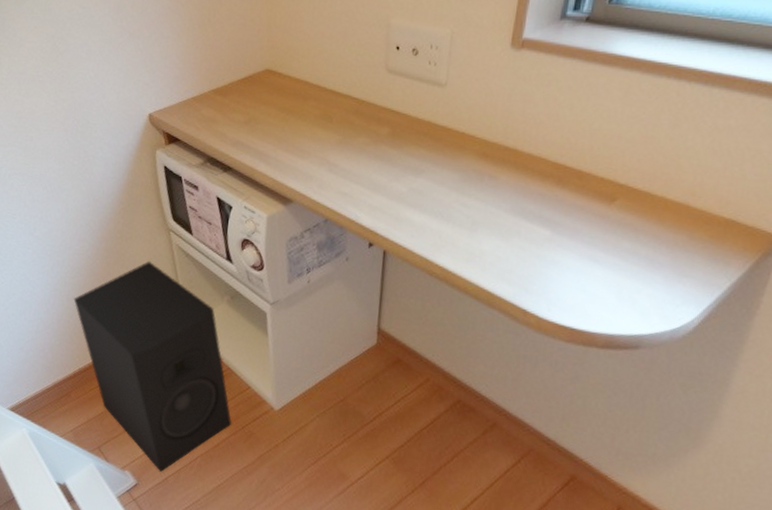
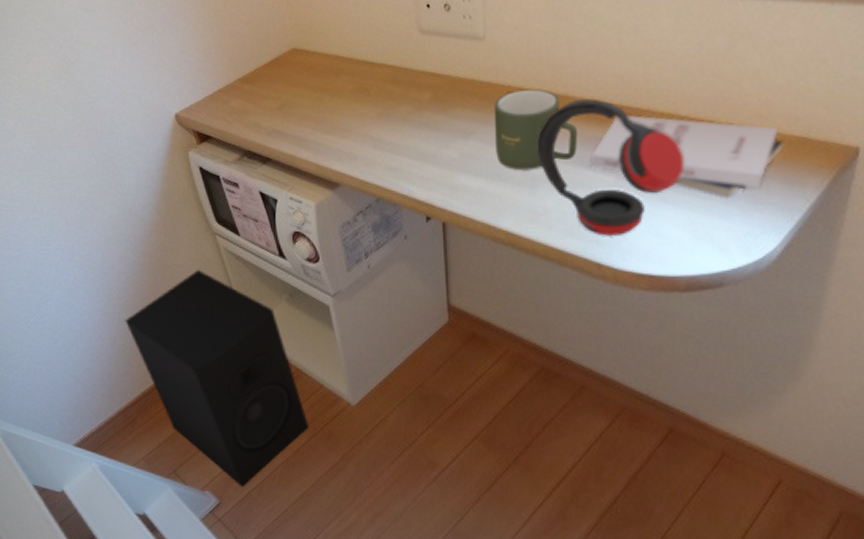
mug: none [442,137,522,214] -> present [493,88,578,171]
headphones: none [480,154,619,287] -> present [536,98,685,236]
books: none [528,175,714,266] -> present [589,115,784,197]

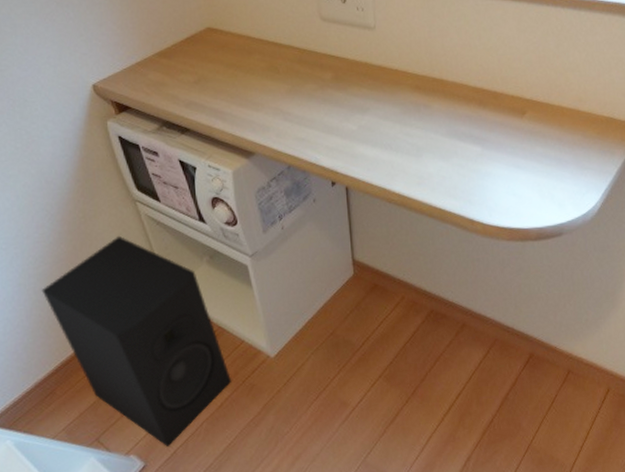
mug: present [493,88,578,171] -> none [384,72,452,142]
headphones: present [536,98,685,236] -> none [419,82,531,196]
books: present [589,115,784,197] -> none [461,97,598,164]

